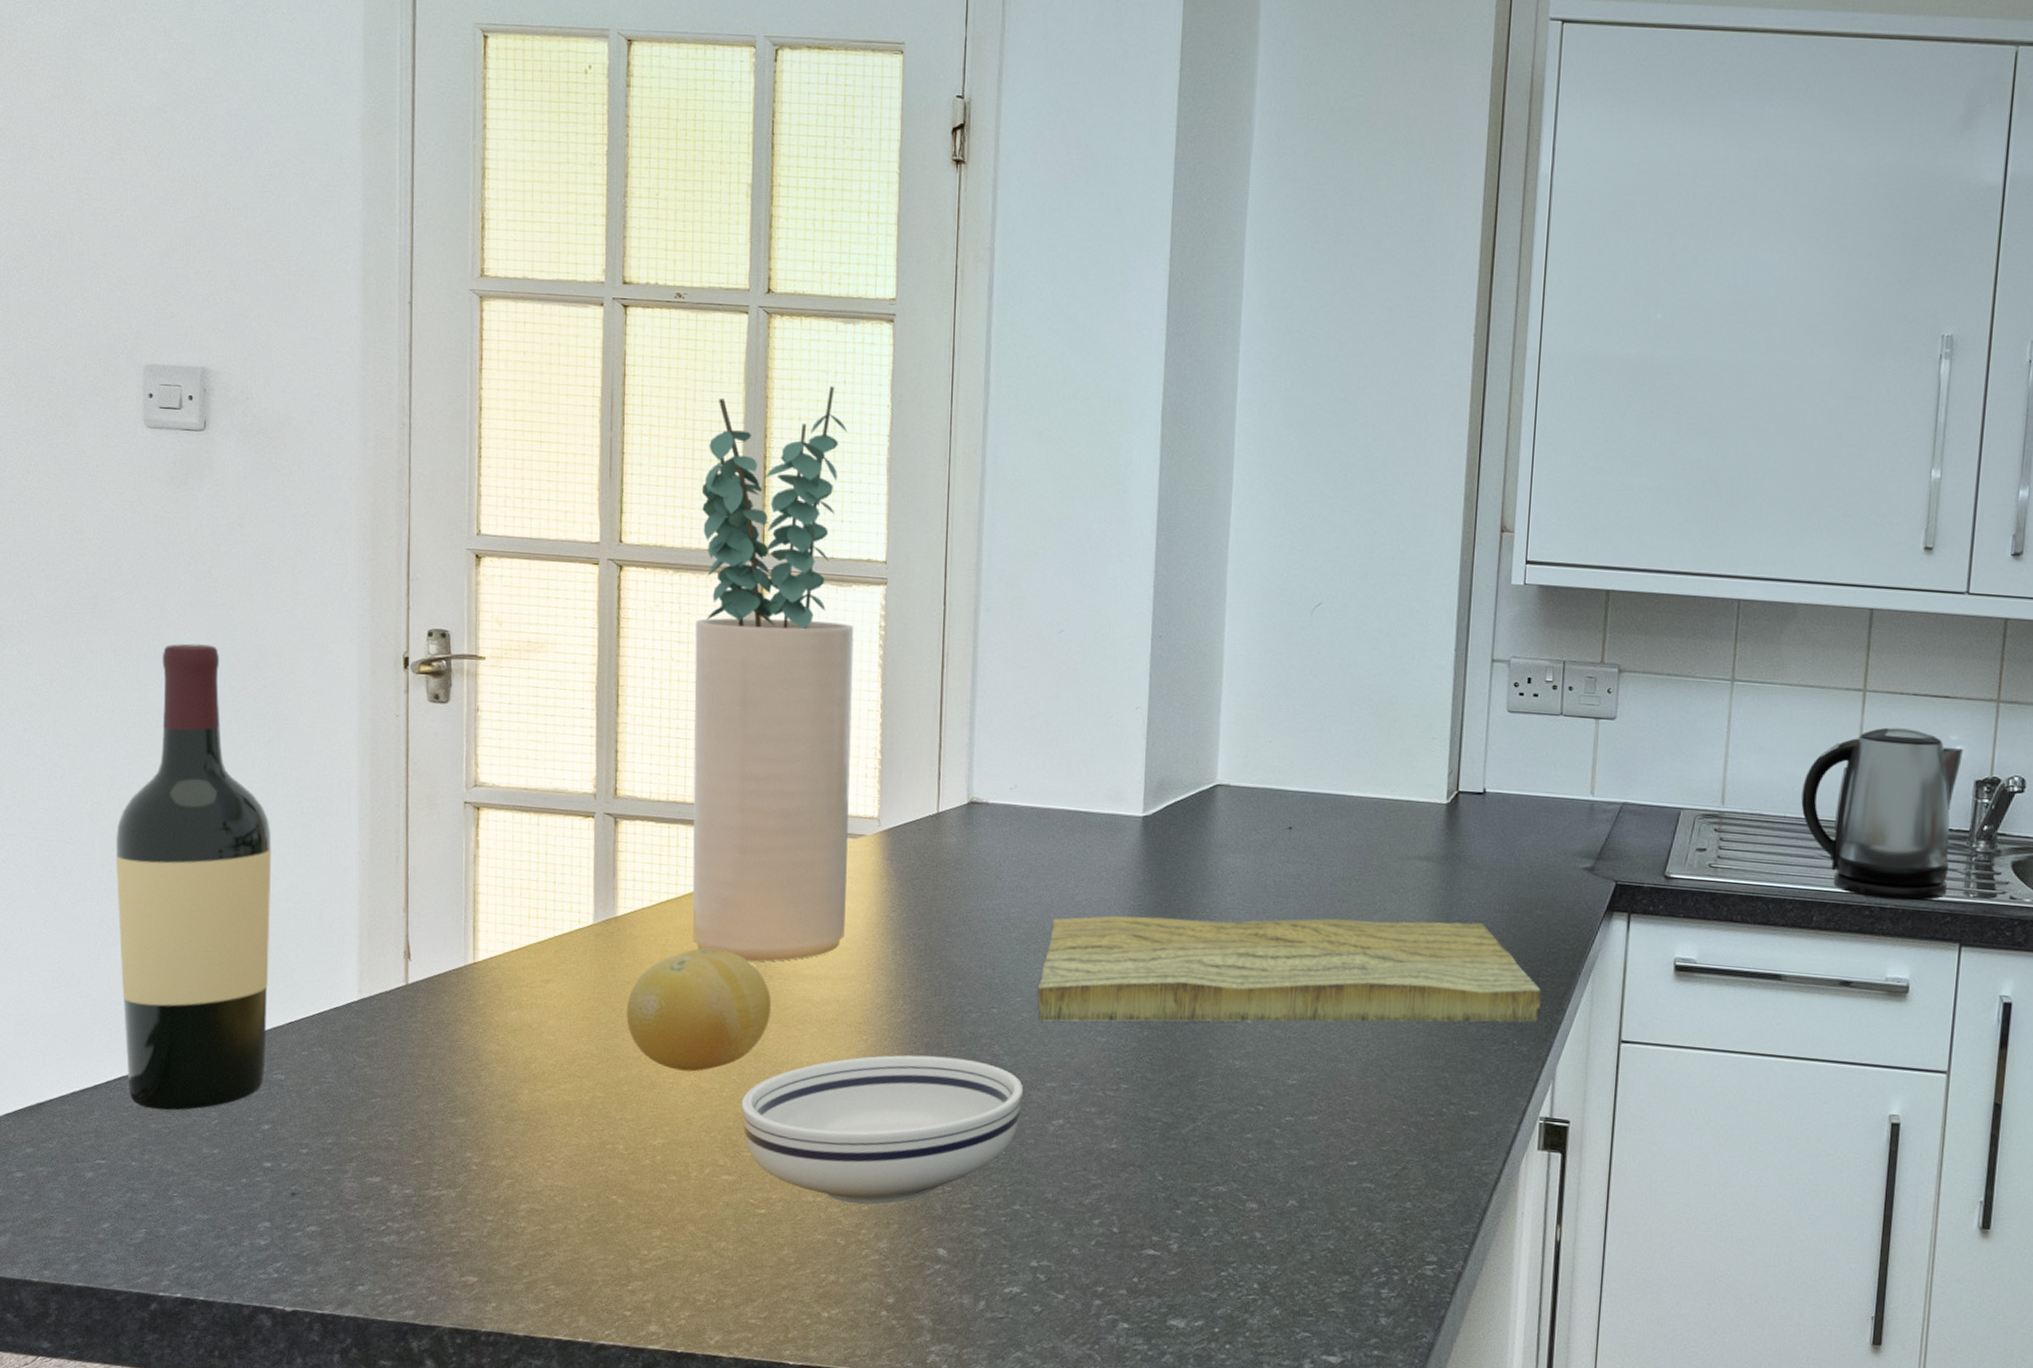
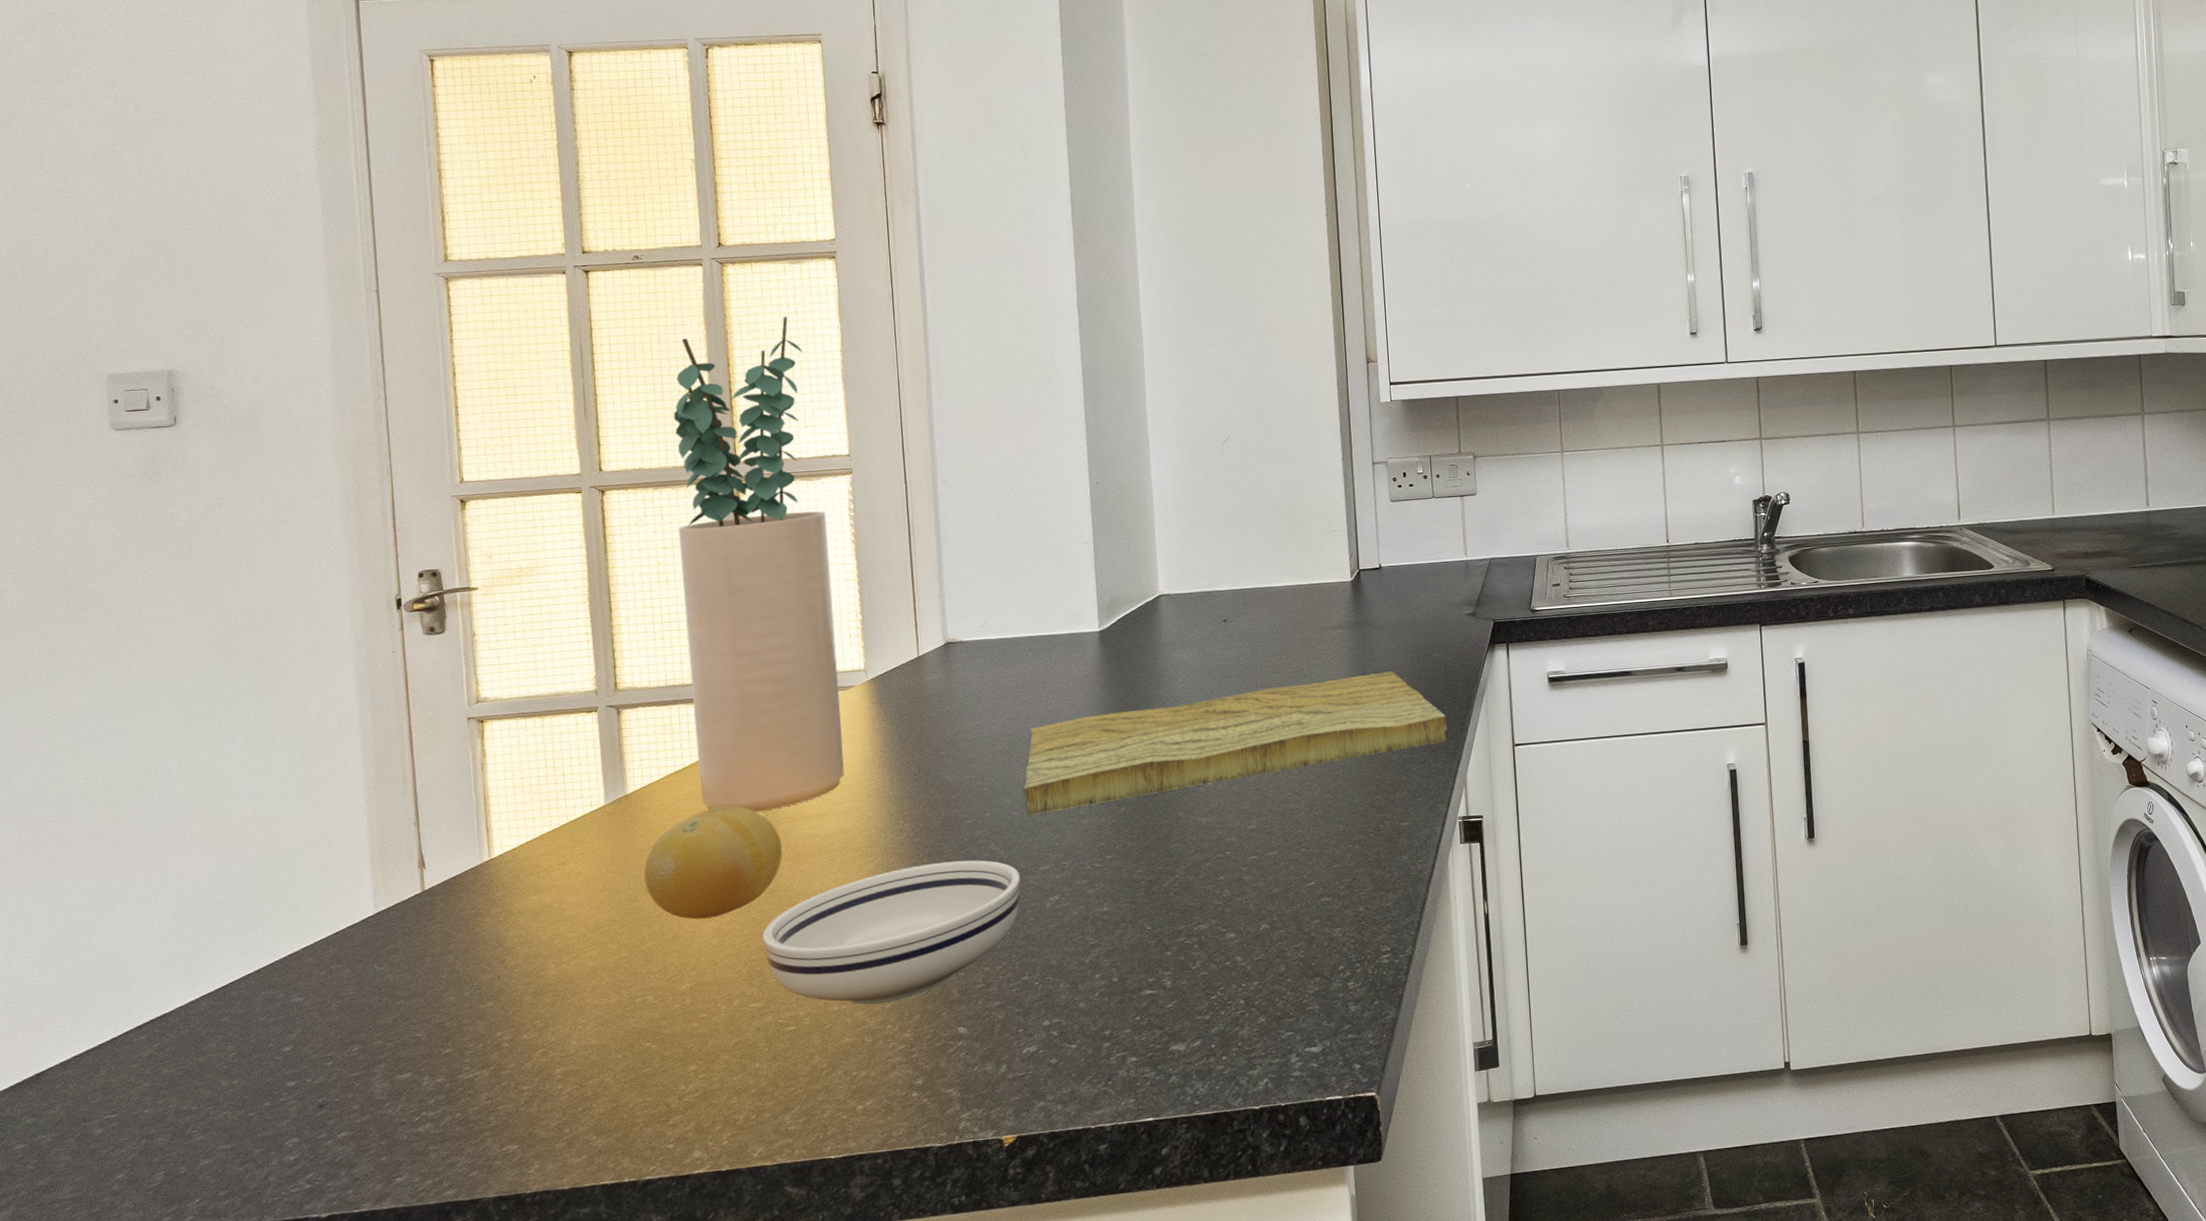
wine bottle: present [115,643,271,1111] -> none [105,617,282,1056]
kettle: present [1801,727,1963,901] -> none [1626,469,1745,602]

